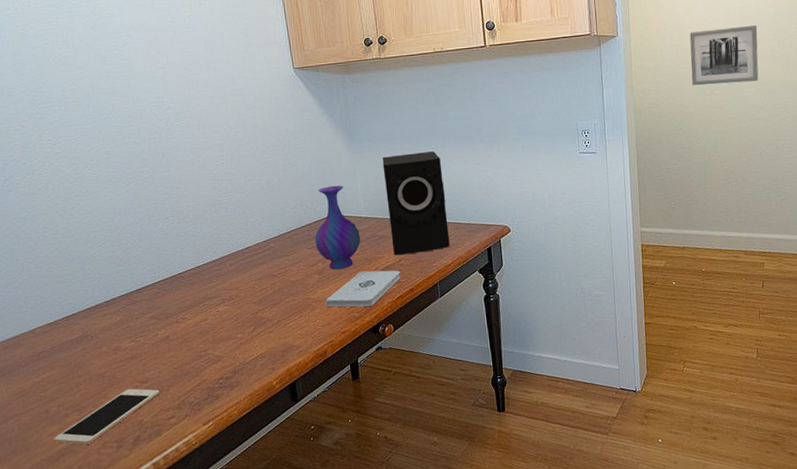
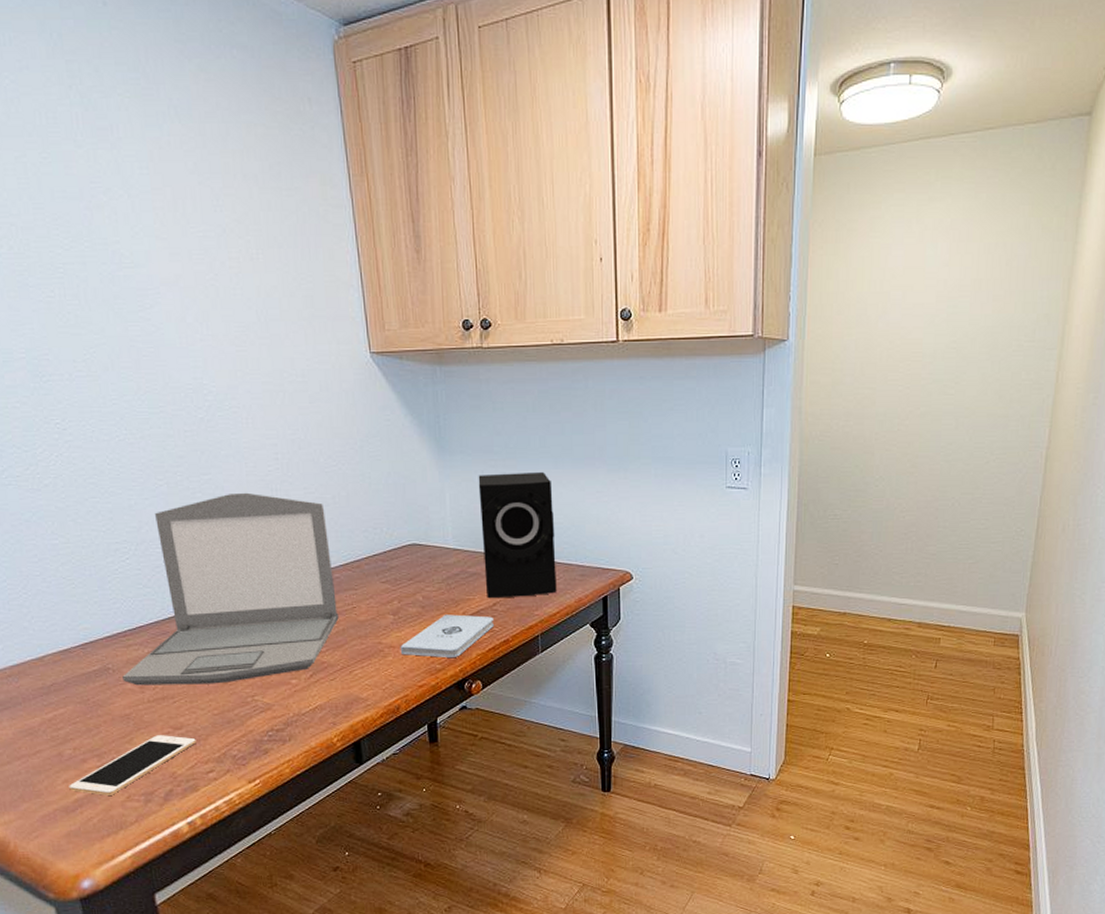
laptop: none [99,183,275,348] -> present [122,492,339,686]
vase: present [315,185,361,270] -> none [390,506,447,611]
wall art: present [689,24,759,86] -> none [877,338,968,412]

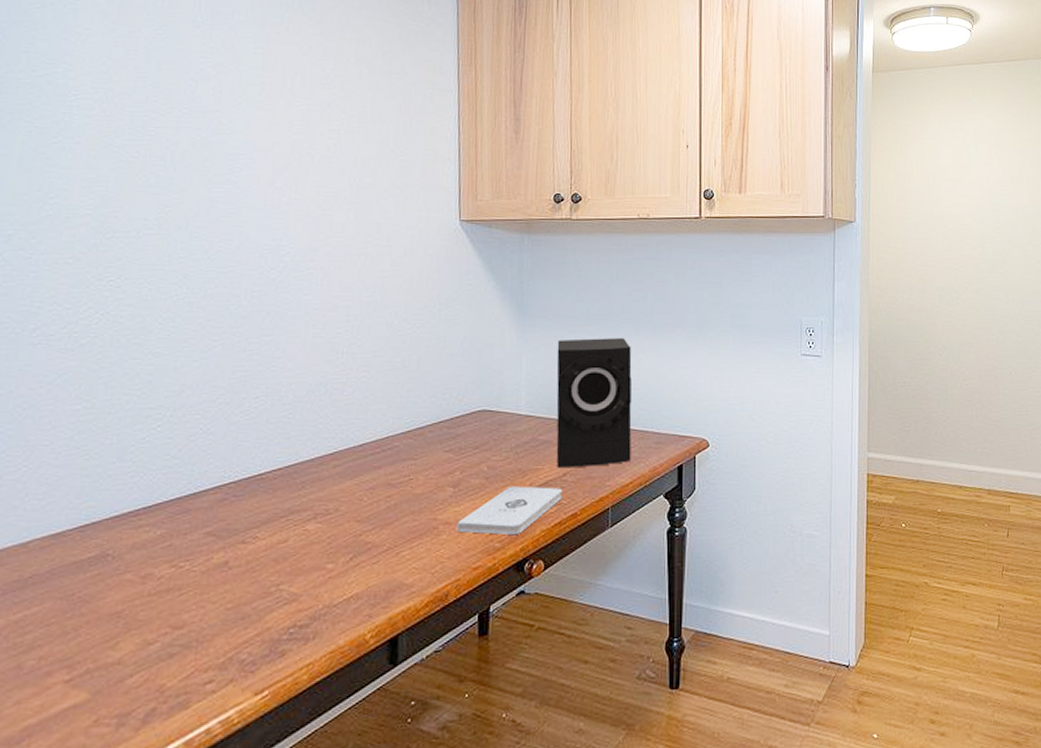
cell phone: present [69,735,196,796] -> none [20,636,199,720]
laptop: present [122,492,339,686] -> none [122,355,393,575]

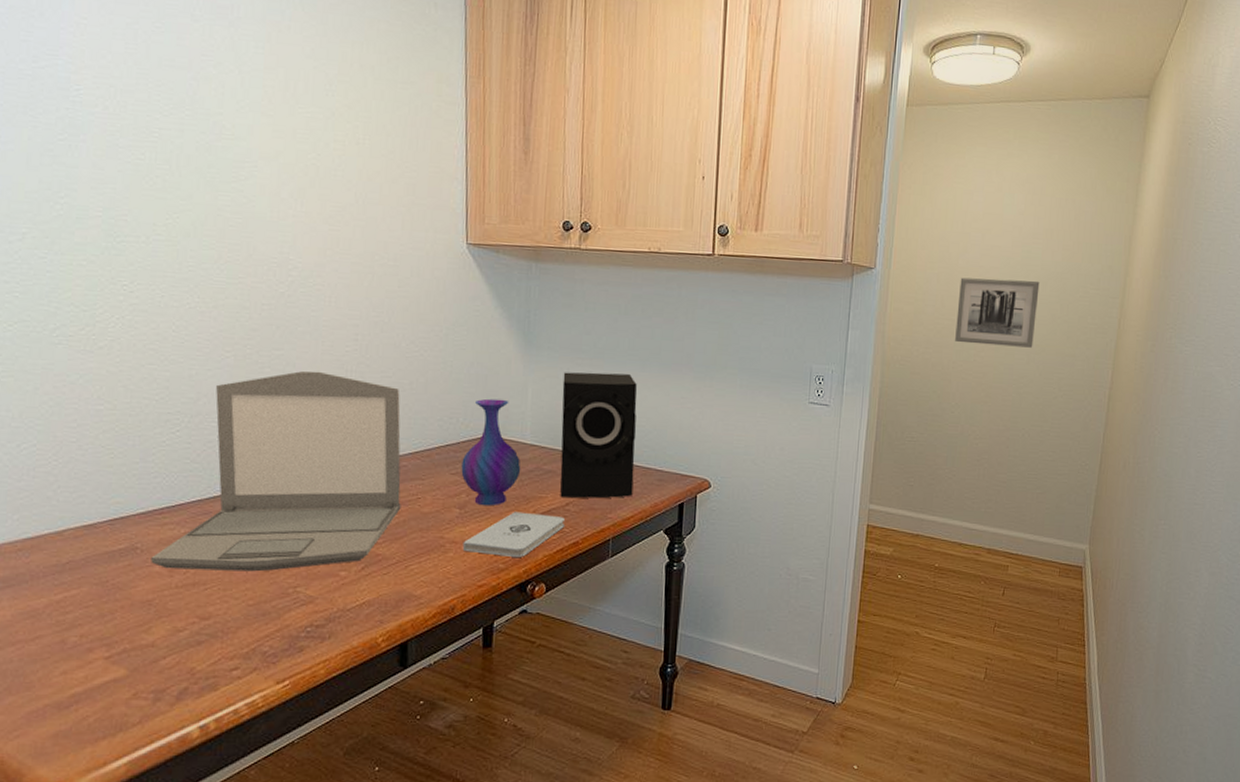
laptop: none [122,355,393,575] -> present [151,371,401,572]
vase: none [455,371,517,483] -> present [461,398,521,506]
wall art: none [936,224,1011,288] -> present [955,277,1040,348]

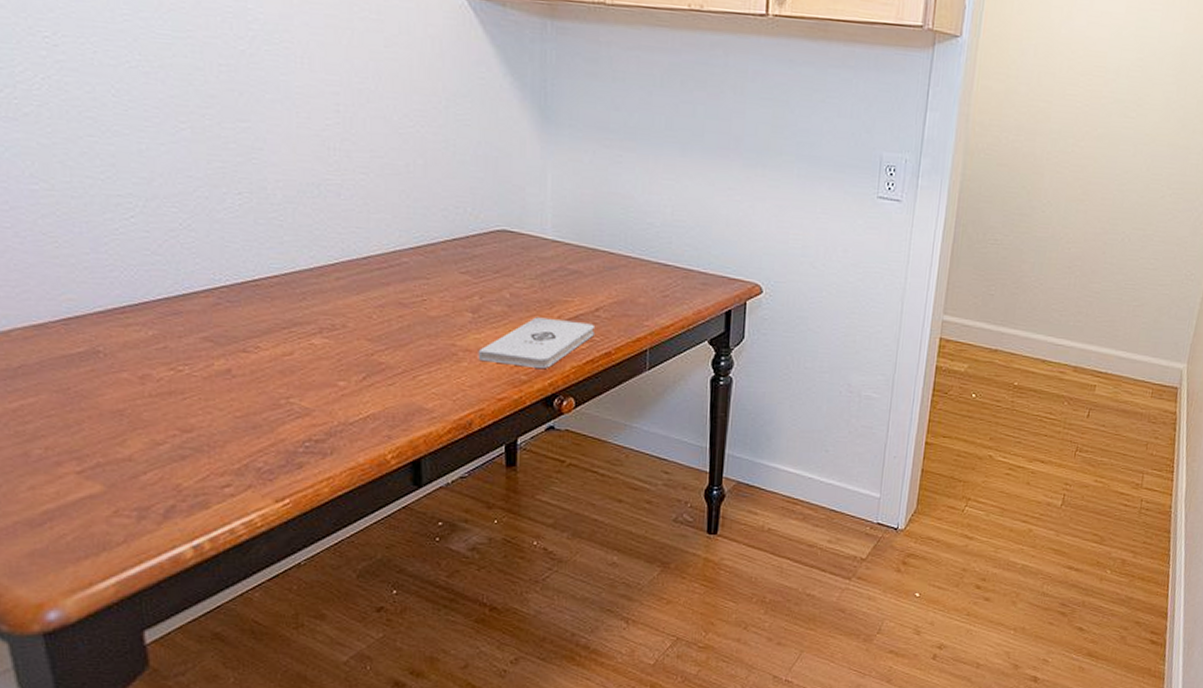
laptop: present [151,371,401,572] -> none [117,148,404,380]
vase: present [461,398,521,506] -> none [472,185,542,311]
speaker: present [560,372,637,499] -> none [587,155,677,304]
wall art: present [955,277,1040,348] -> none [1051,50,1155,138]

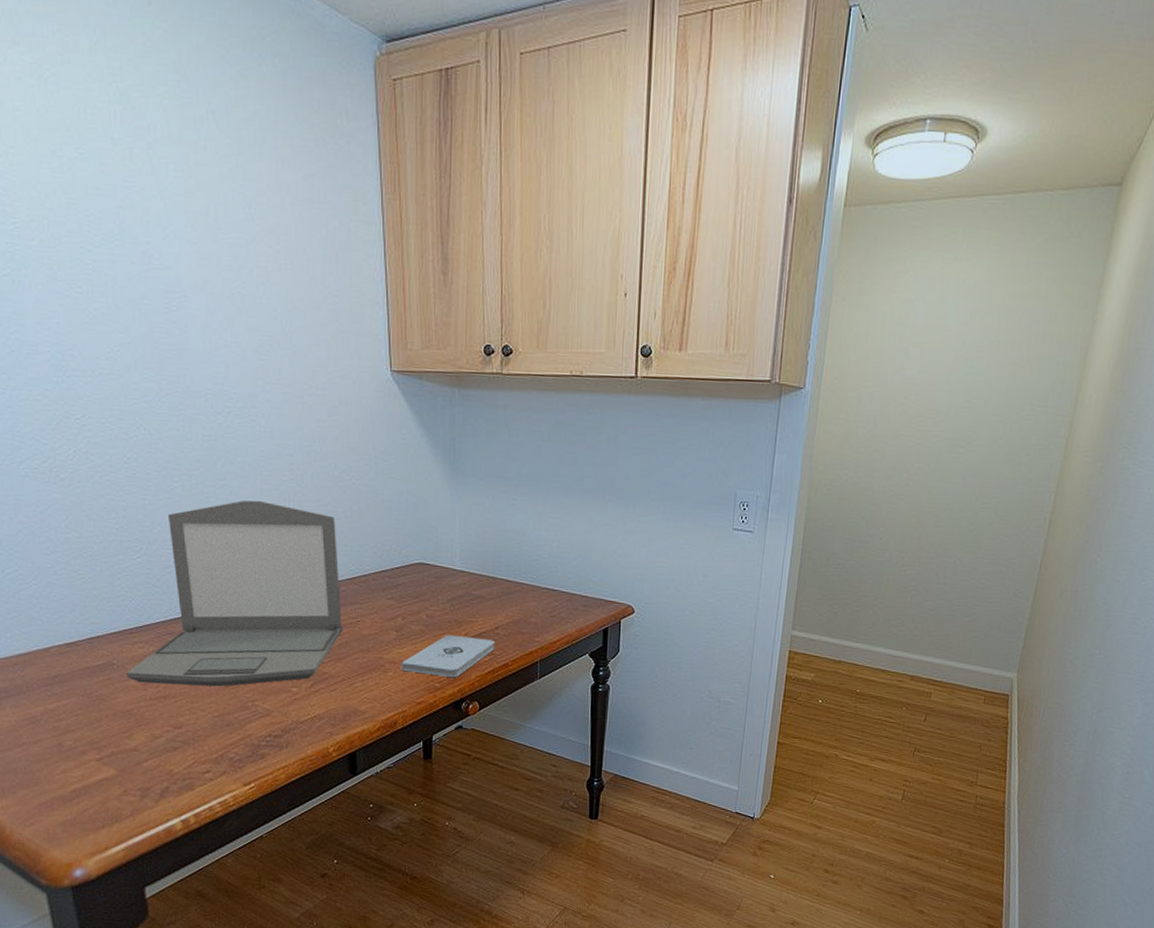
laptop: none [117,148,404,380] -> present [126,500,343,687]

